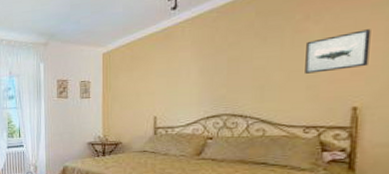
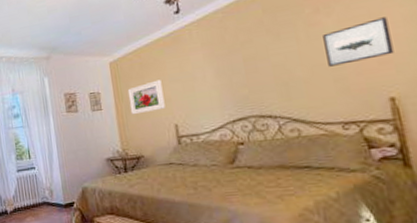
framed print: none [116,73,148,105] -> present [127,79,165,115]

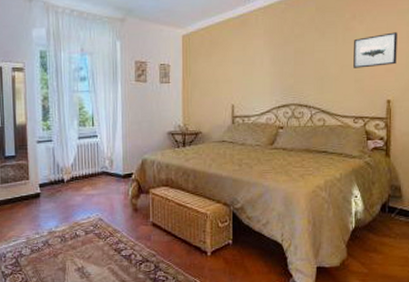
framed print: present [127,79,165,115] -> none [195,60,226,92]

